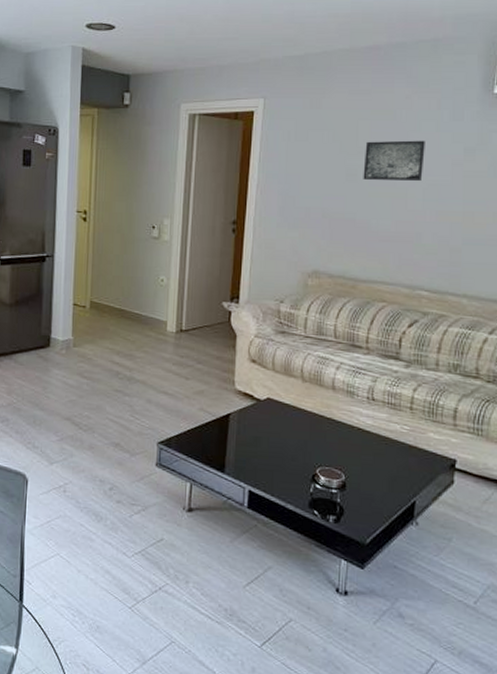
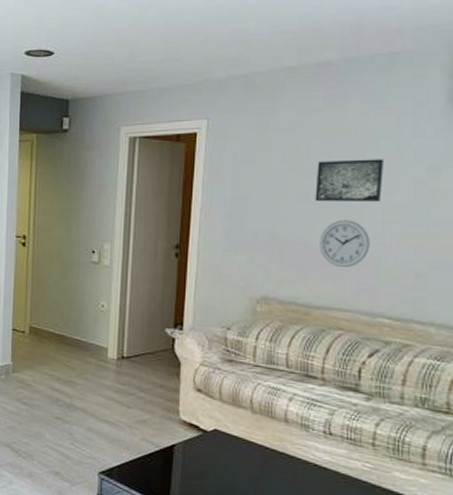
wall clock: none [366,198,412,243] -> present [319,220,370,267]

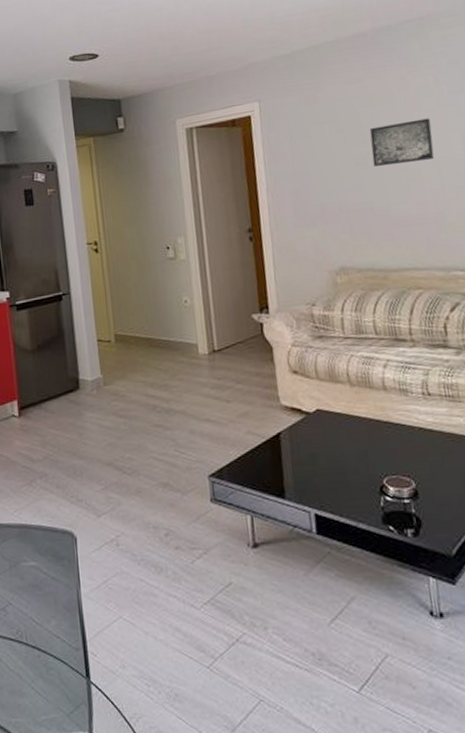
wall clock: present [319,220,370,267] -> none [384,180,433,227]

